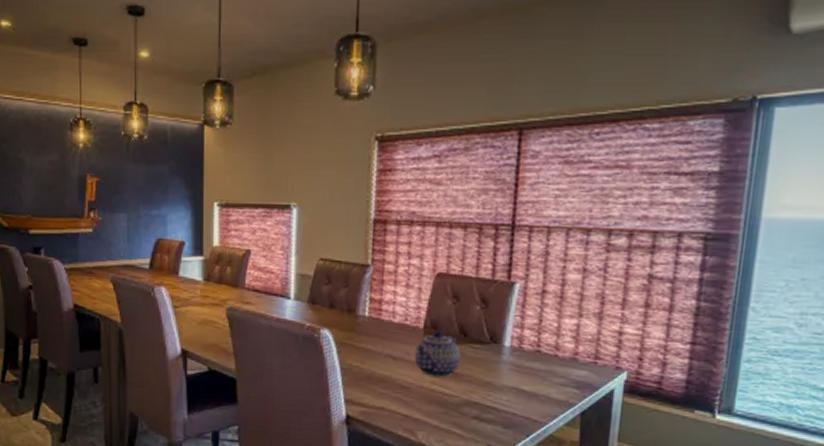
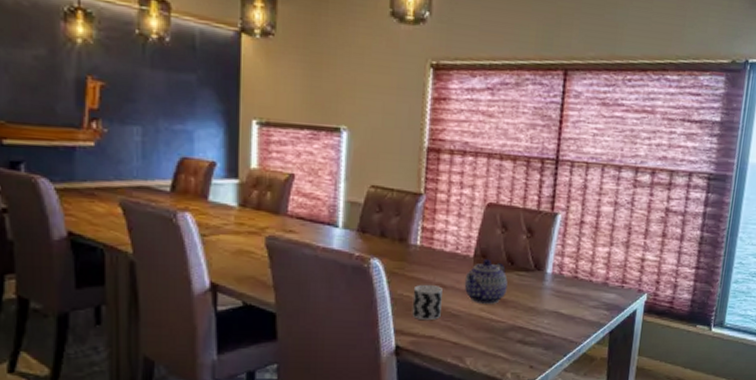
cup: none [361,355,392,392] -> present [411,284,443,321]

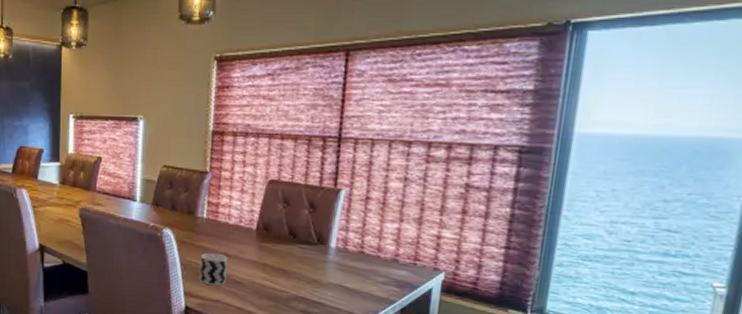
teapot: present [464,258,508,305] -> none [247,231,290,275]

